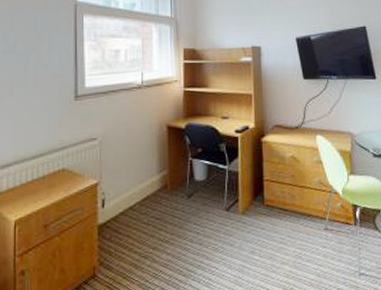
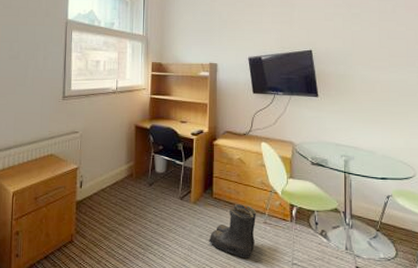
boots: none [262,210,316,274] -> present [209,204,256,258]

